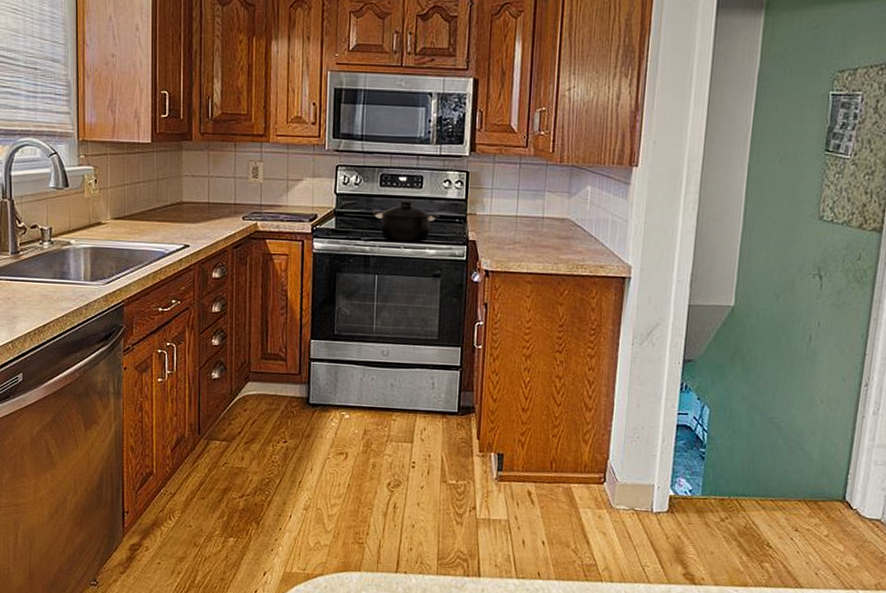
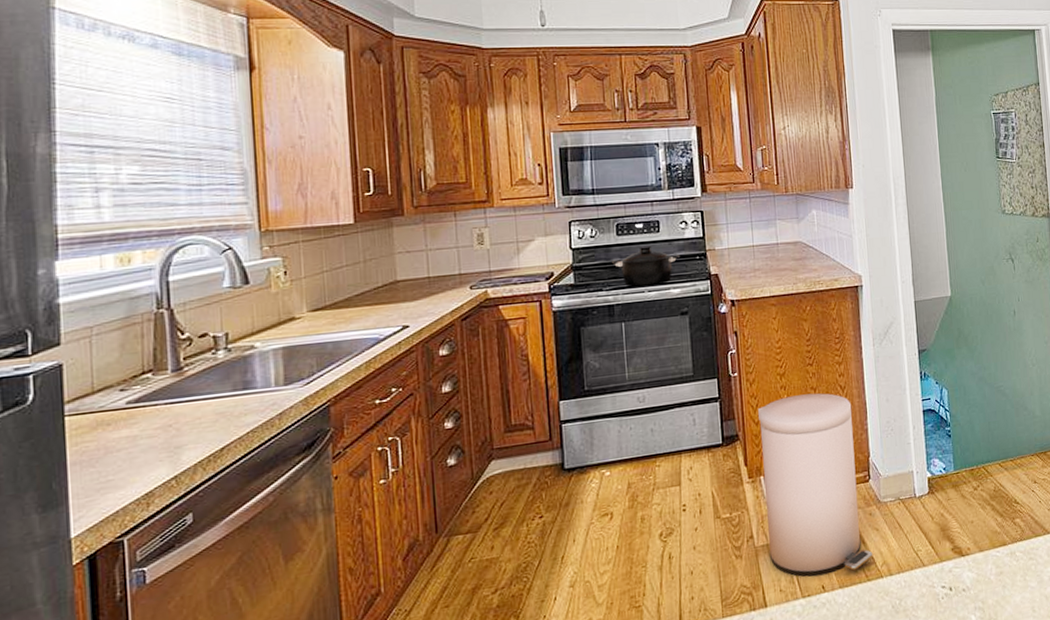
pedal bin: none [489,379,598,567] -> present [758,393,873,577]

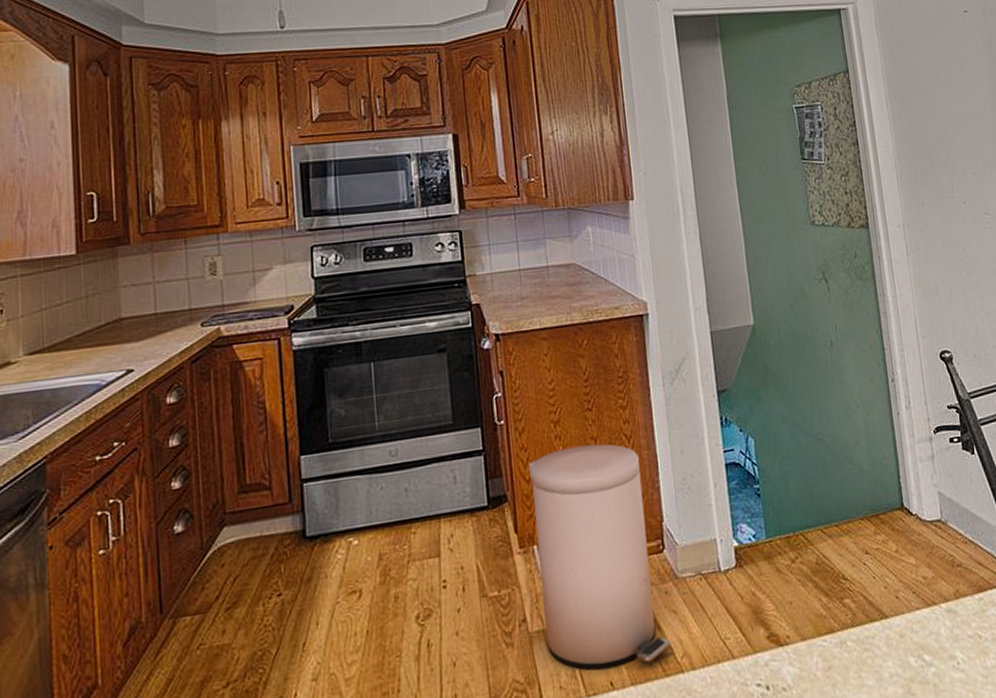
saucepan: present [612,245,681,288] -> none [359,271,437,321]

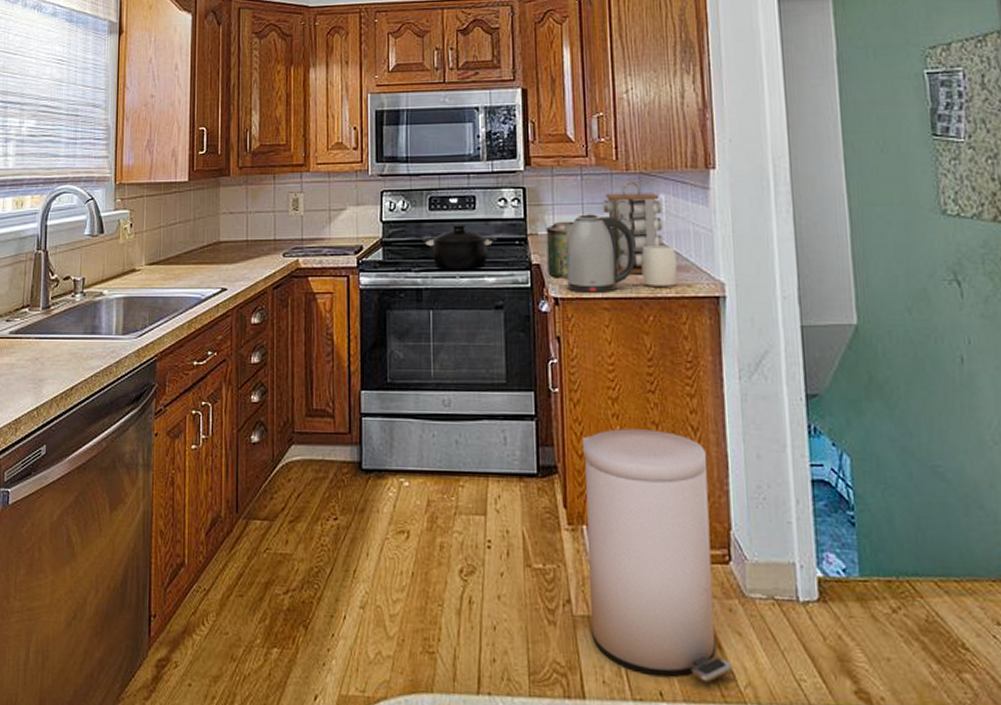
saucepan: none [359,271,437,321] -> present [423,224,498,272]
canister: none [484,259,511,316] -> present [546,221,574,278]
kettle: none [500,250,568,327] -> present [563,214,635,293]
spice rack: none [536,215,593,304] -> present [602,180,664,275]
mug: none [573,273,607,313] -> present [641,245,677,286]

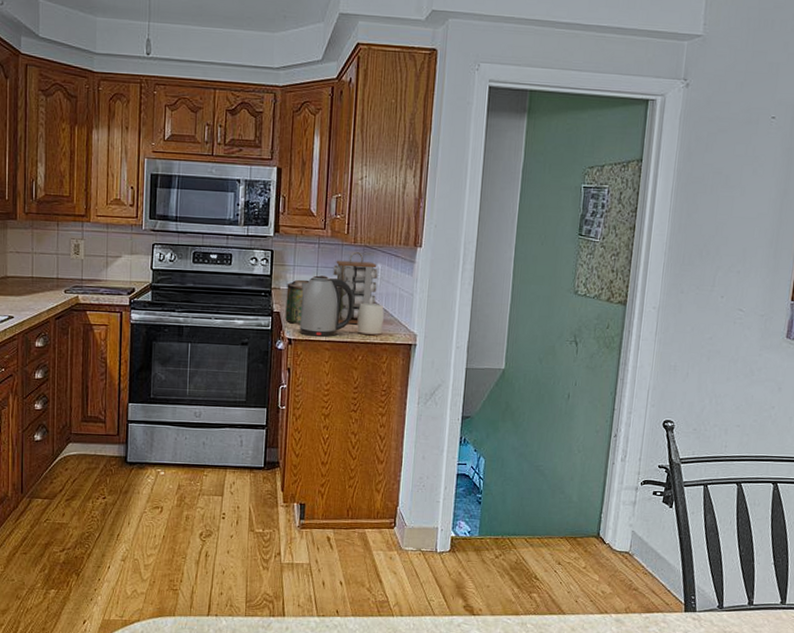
saucepan: present [423,224,498,272] -> none [186,275,248,315]
pedal bin: present [583,428,733,683] -> none [293,436,388,604]

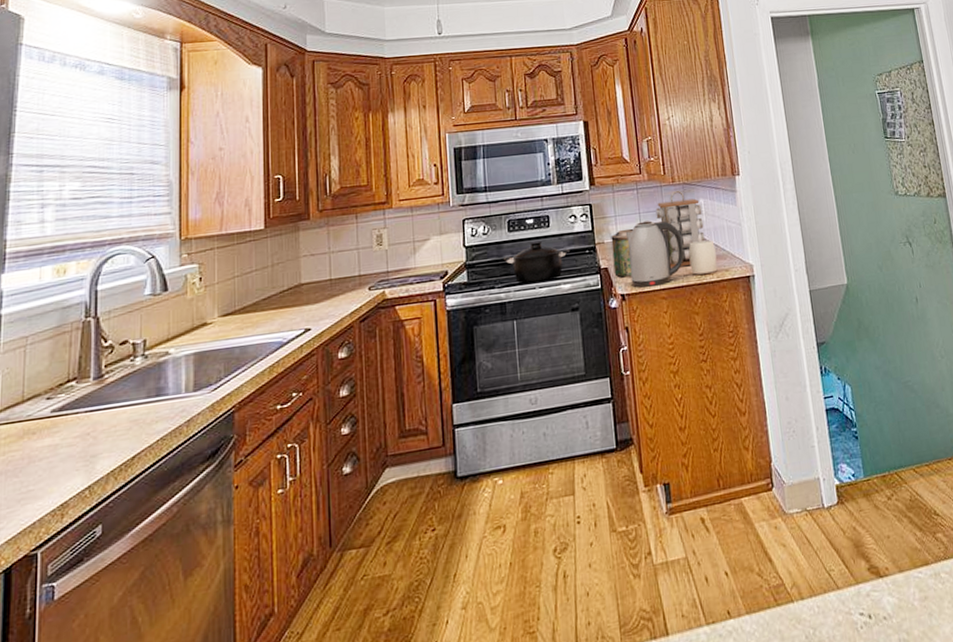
saucepan: none [186,275,248,315] -> present [504,240,571,284]

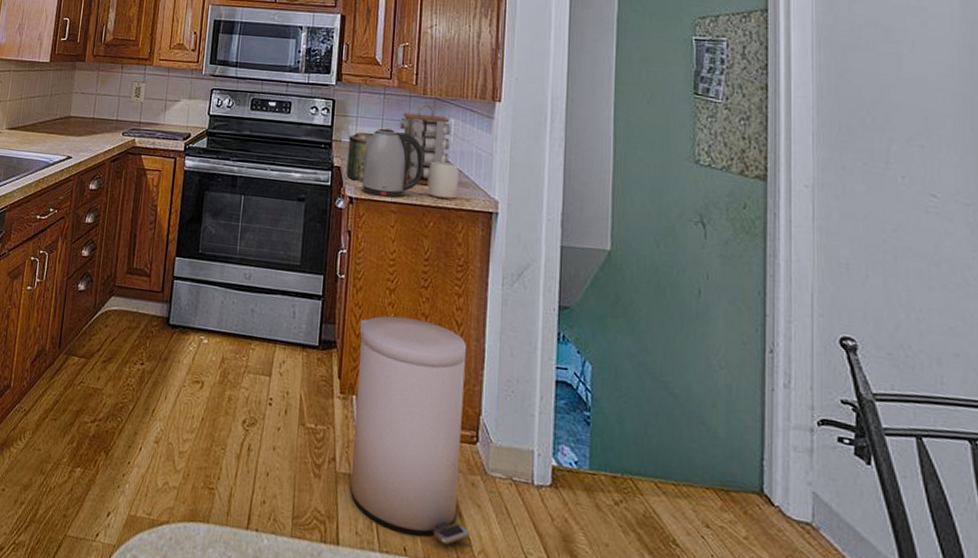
saucepan: present [504,240,571,284] -> none [242,124,307,166]
pedal bin: none [652,391,782,600] -> present [349,315,470,545]

